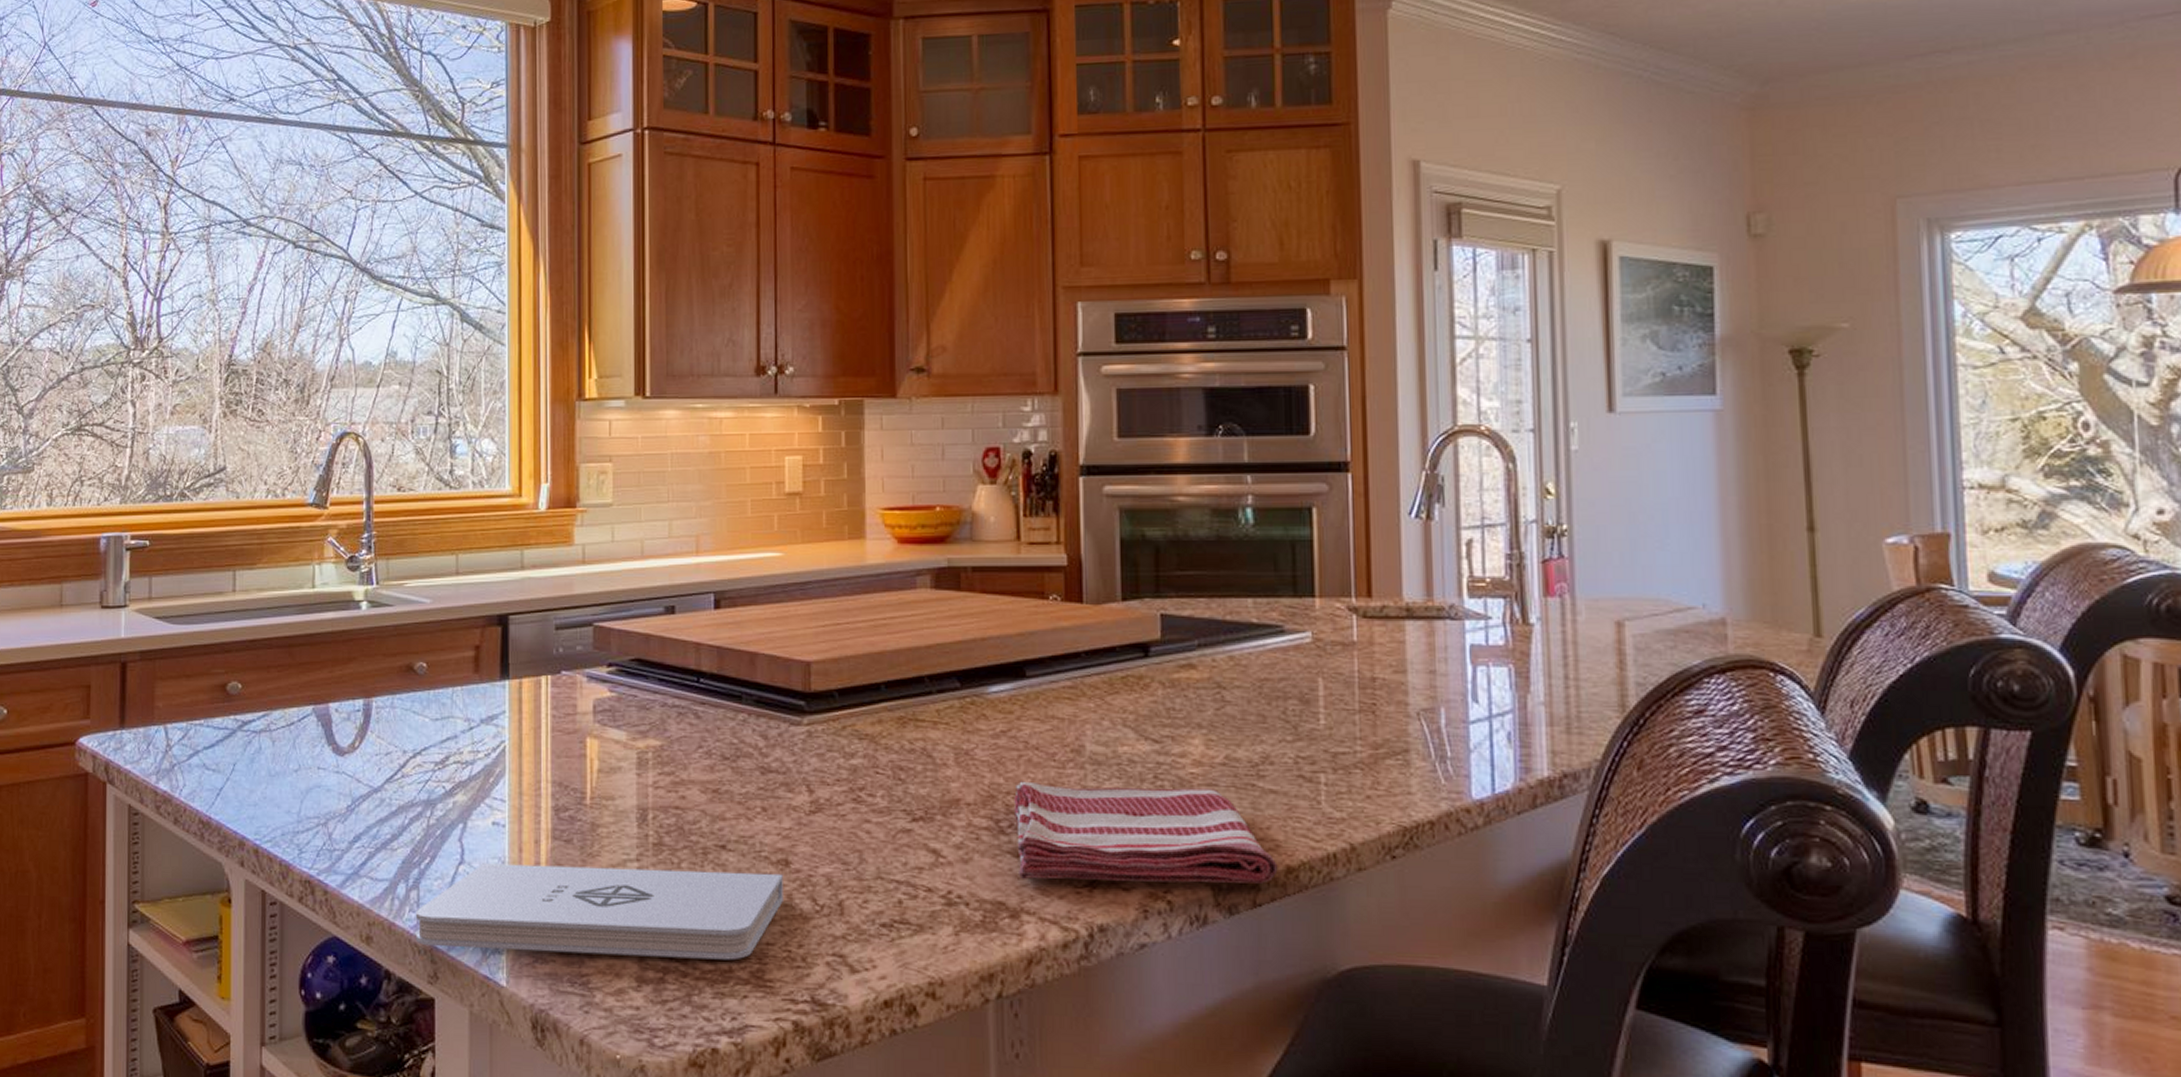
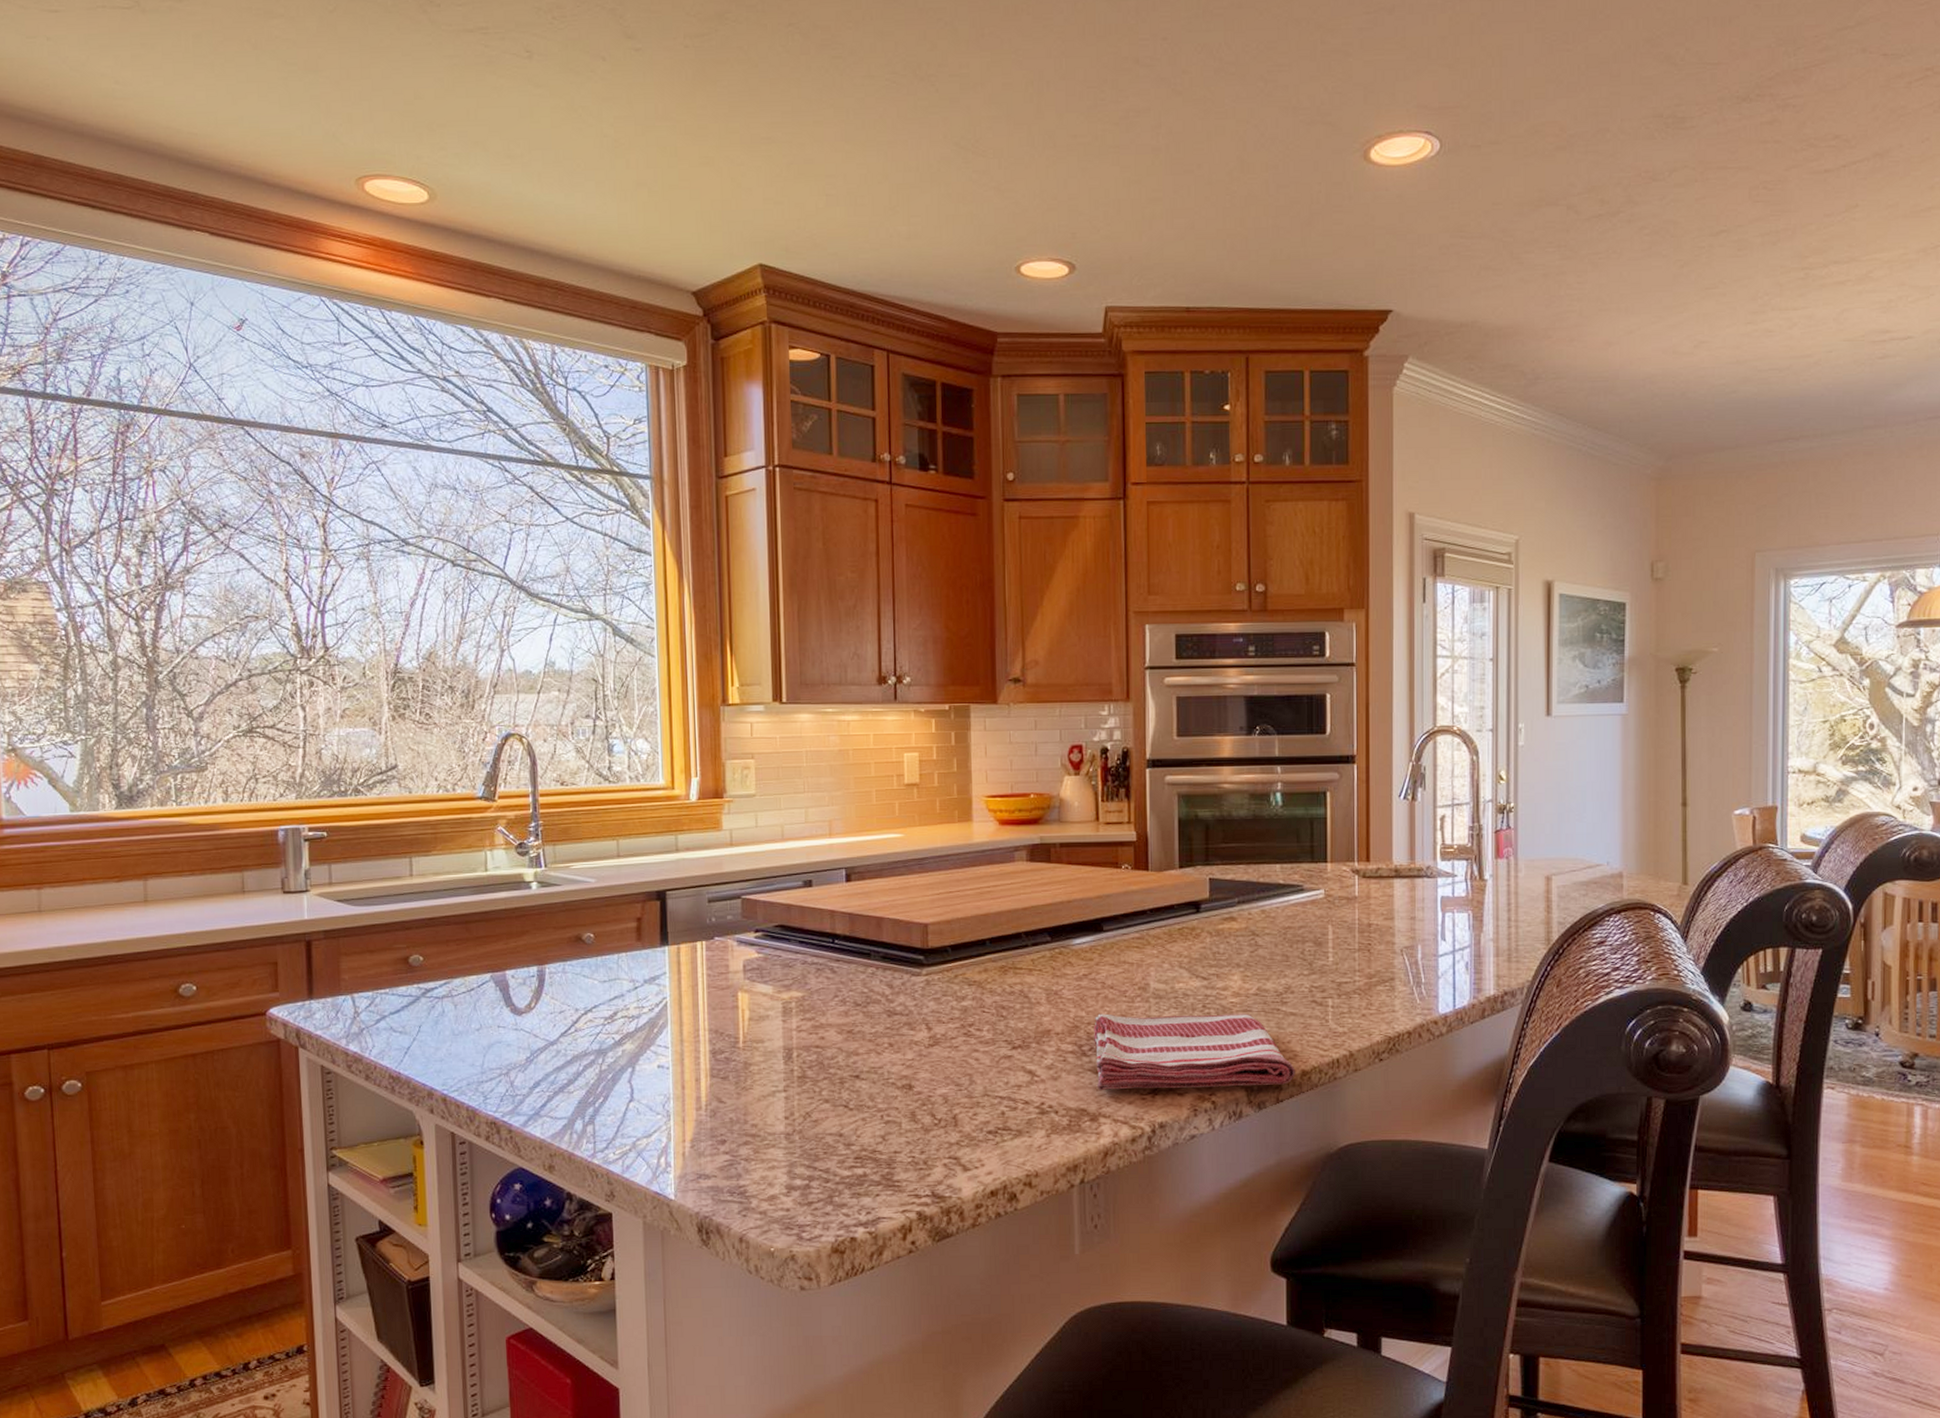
notepad: present [415,863,783,960] -> none [592,1096,908,1171]

